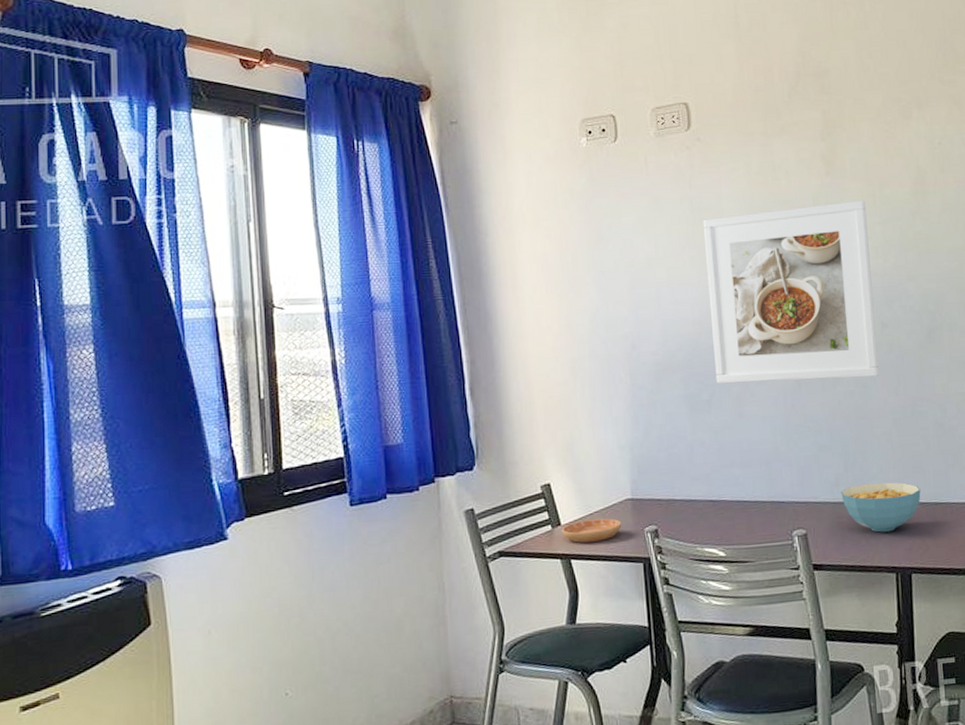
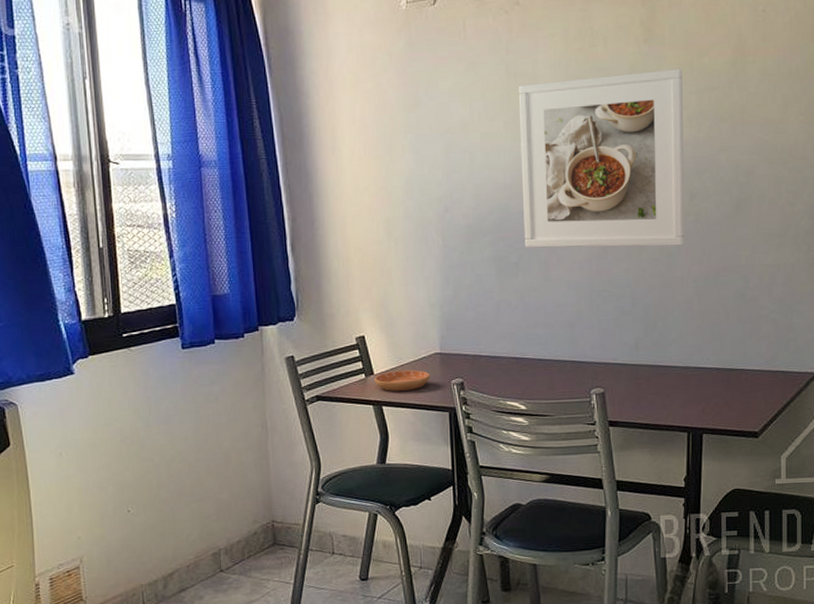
cereal bowl: present [841,482,921,533] -> none [640,348,717,394]

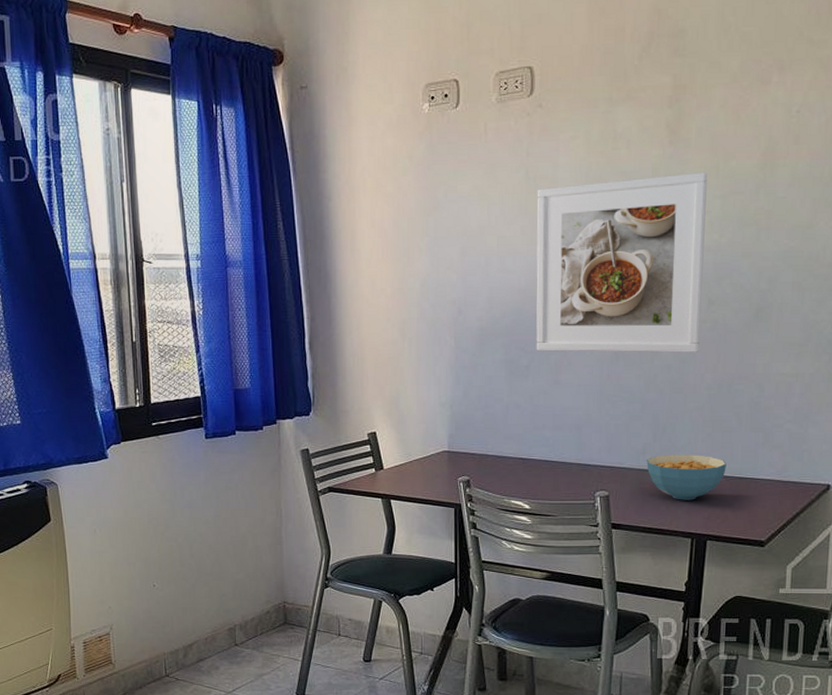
saucer: present [374,369,430,391] -> none [384,466,438,486]
cereal bowl: none [640,348,717,394] -> present [646,455,727,500]

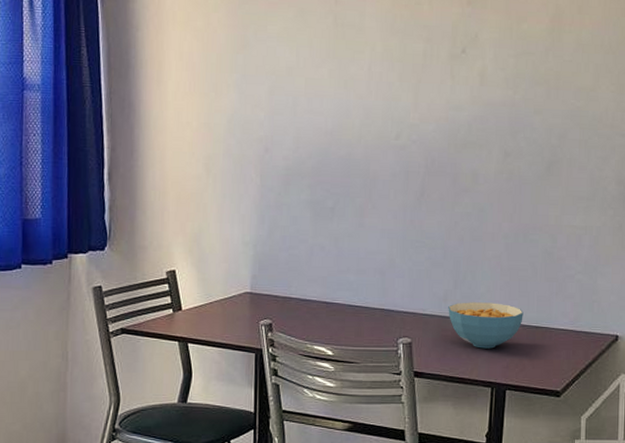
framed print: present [536,172,707,353] -> none [341,31,502,202]

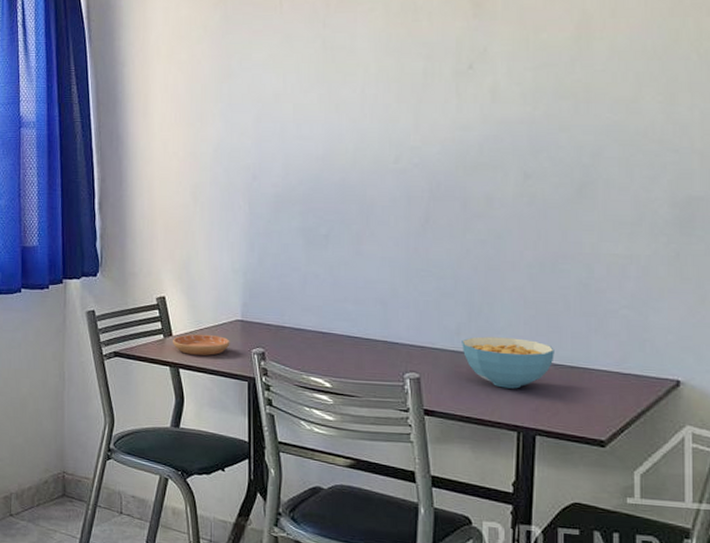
saucer: none [182,307,239,329] -> present [173,334,230,356]

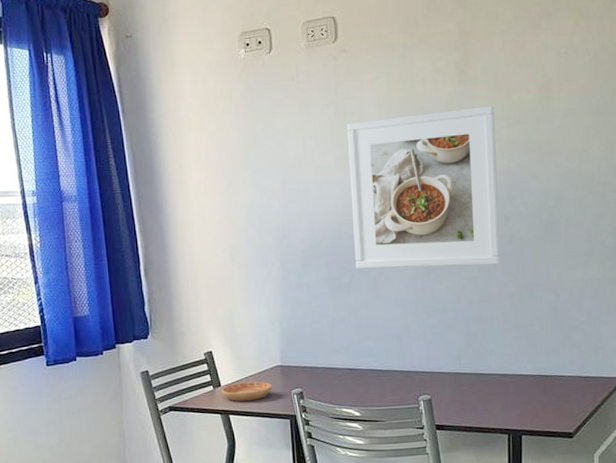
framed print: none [334,44,517,228] -> present [346,105,500,269]
cereal bowl: present [462,336,554,389] -> none [462,357,533,400]

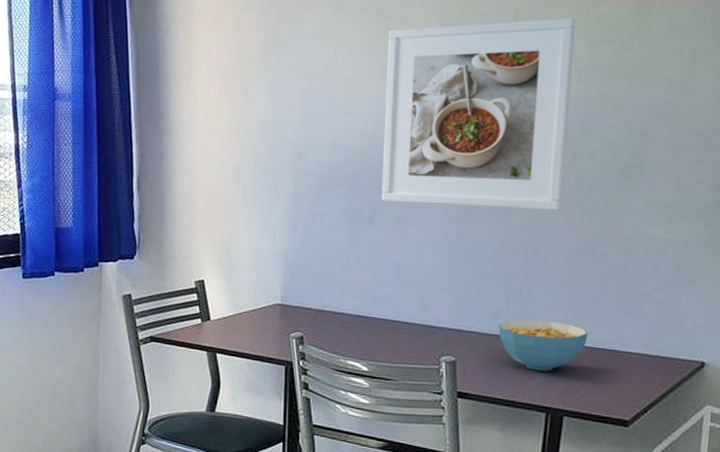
saucer: present [222,381,273,401] -> none [211,318,269,340]
cereal bowl: none [462,357,533,400] -> present [498,320,588,371]

